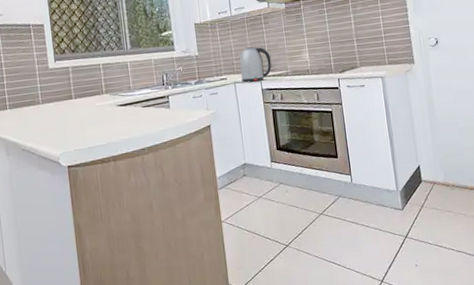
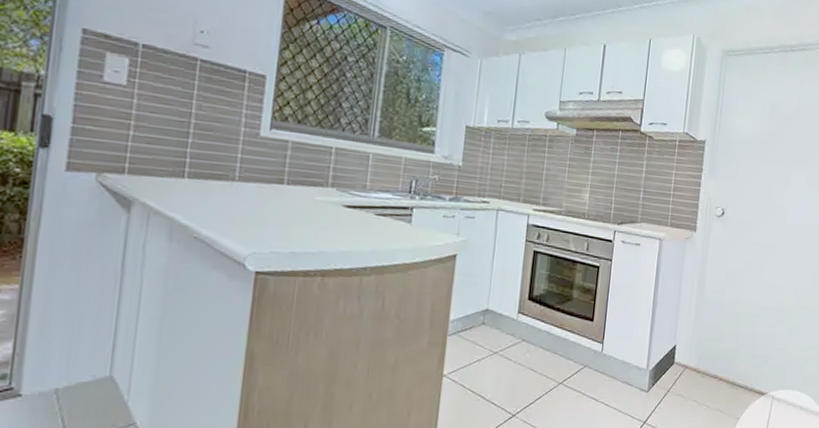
kettle: present [238,47,272,83] -> none [506,170,546,214]

